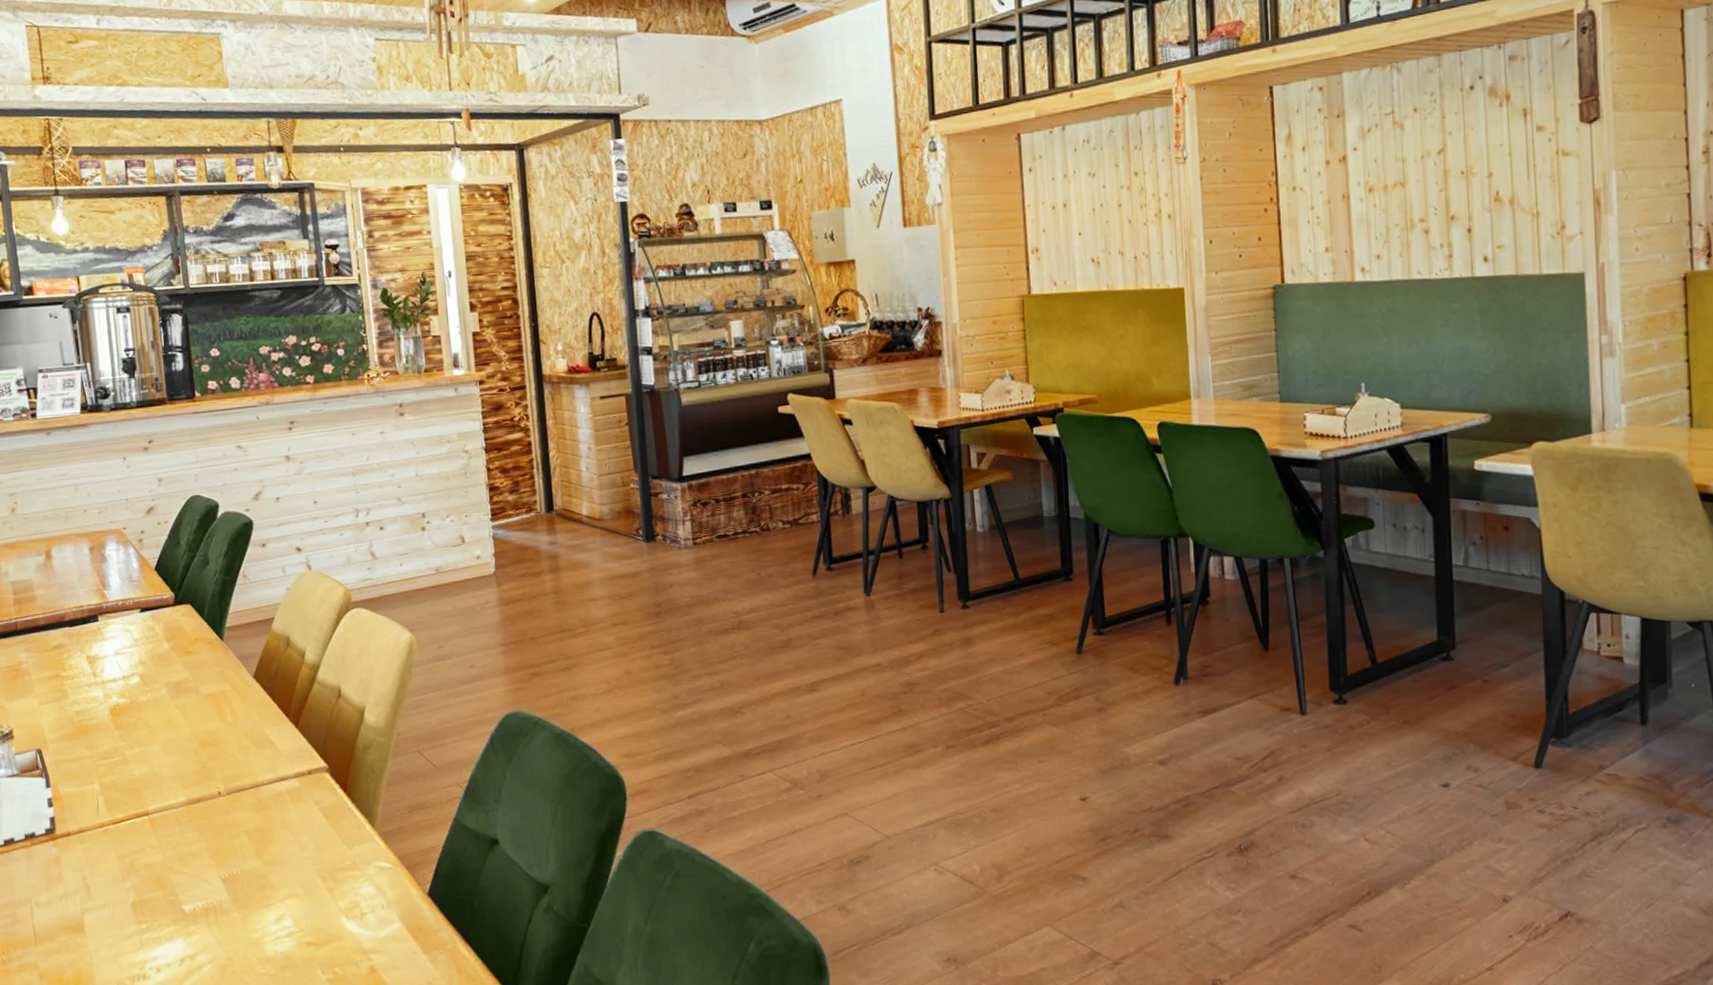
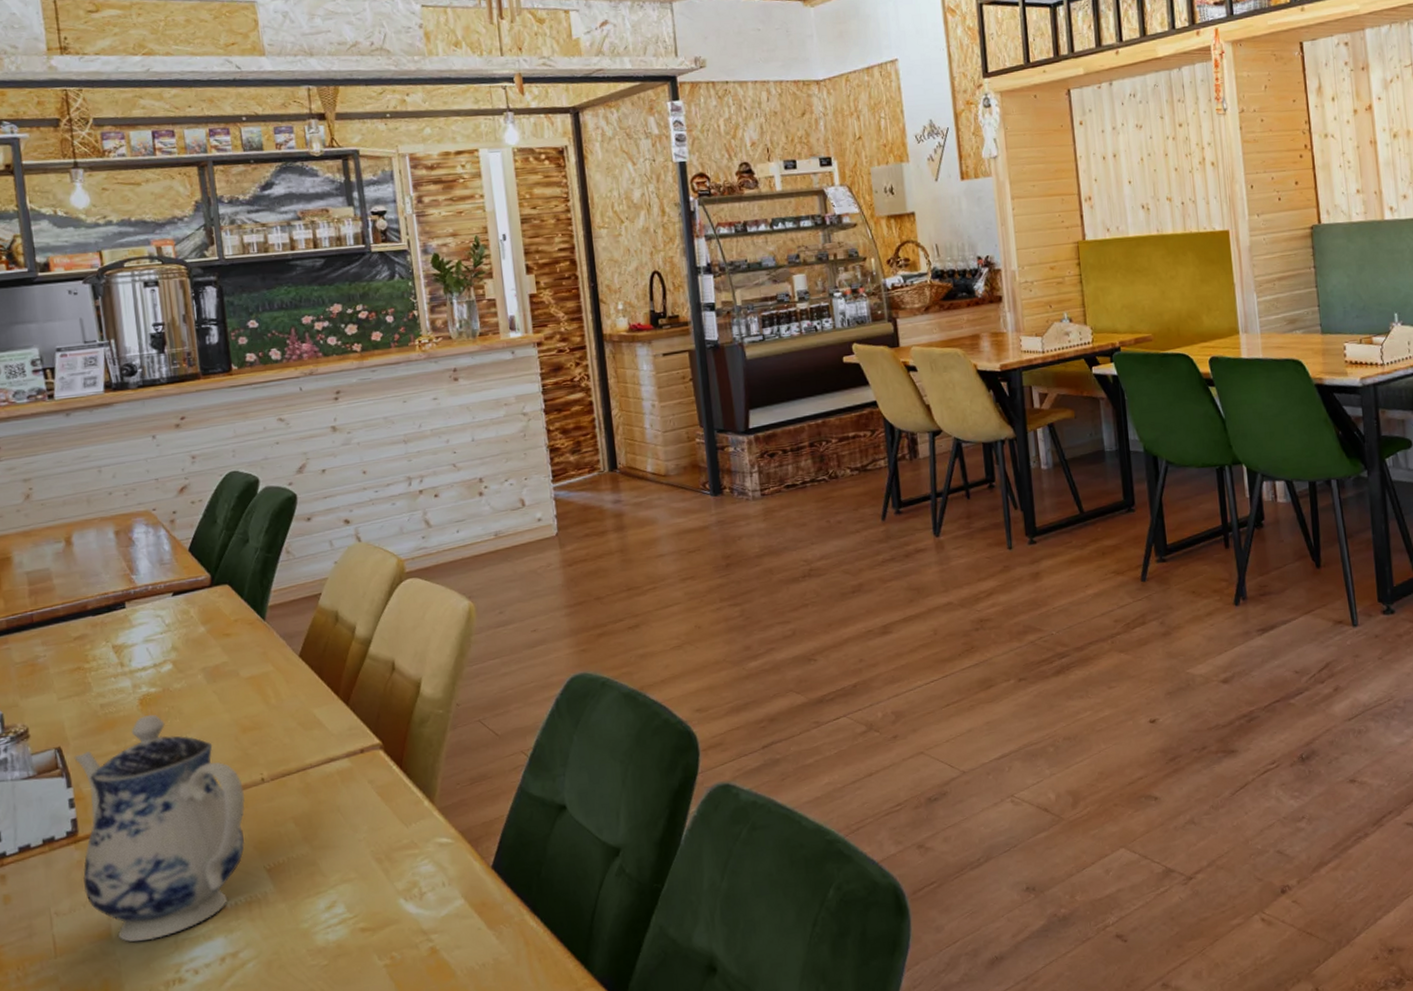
teapot: none [52,723,204,937] -> present [74,714,245,942]

